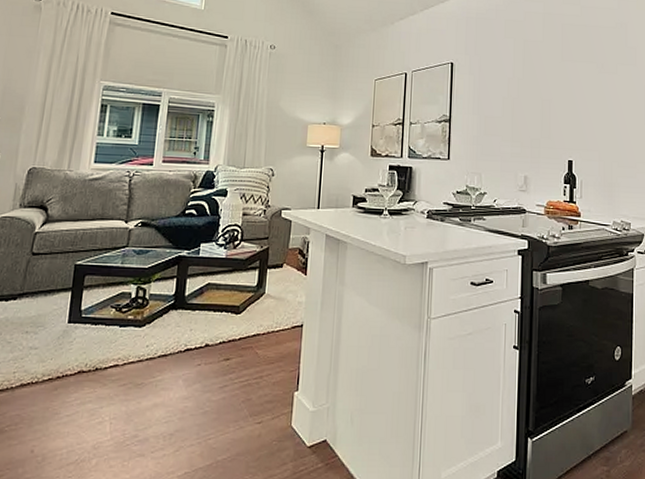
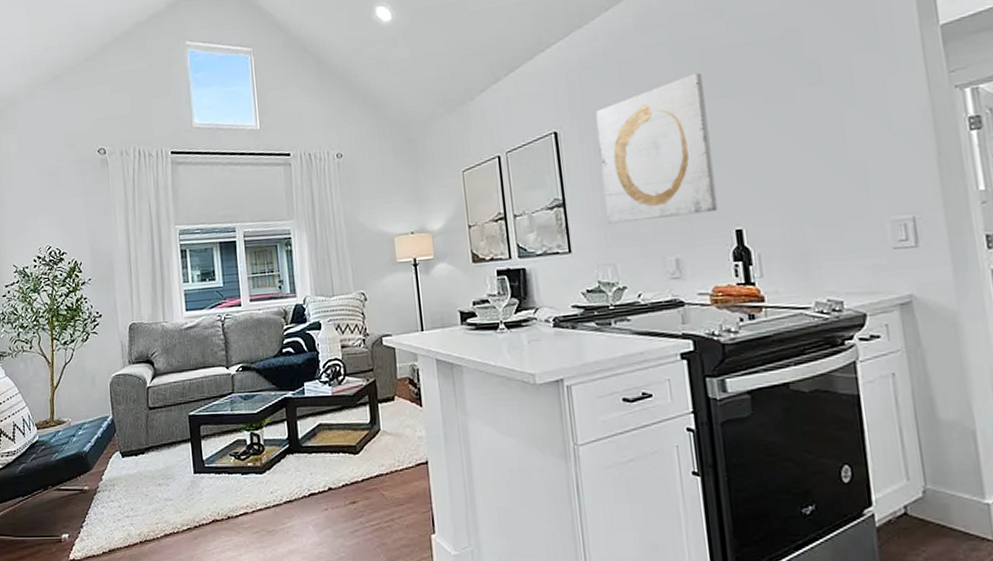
wall art: none [480,39,560,145] -> present [595,72,718,225]

